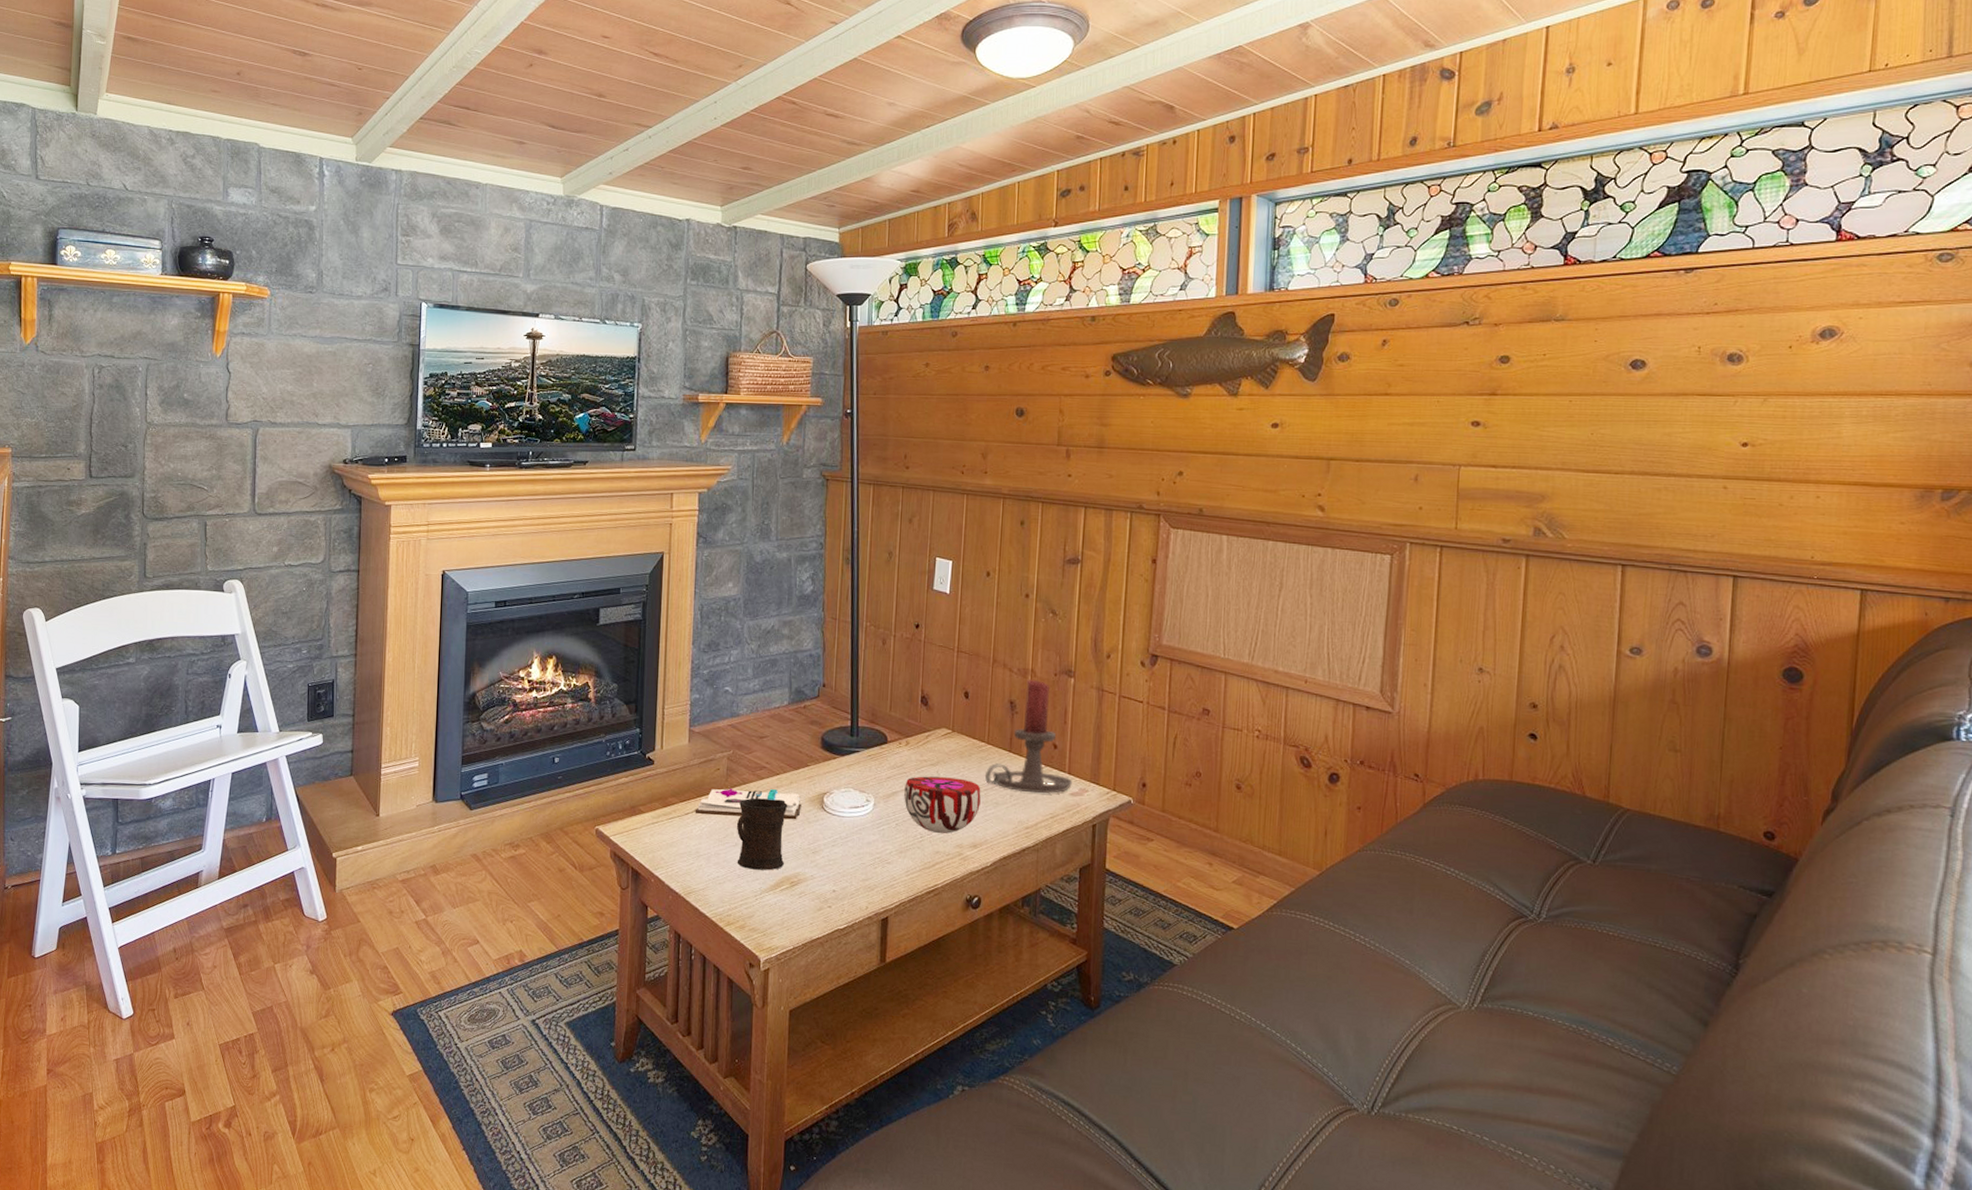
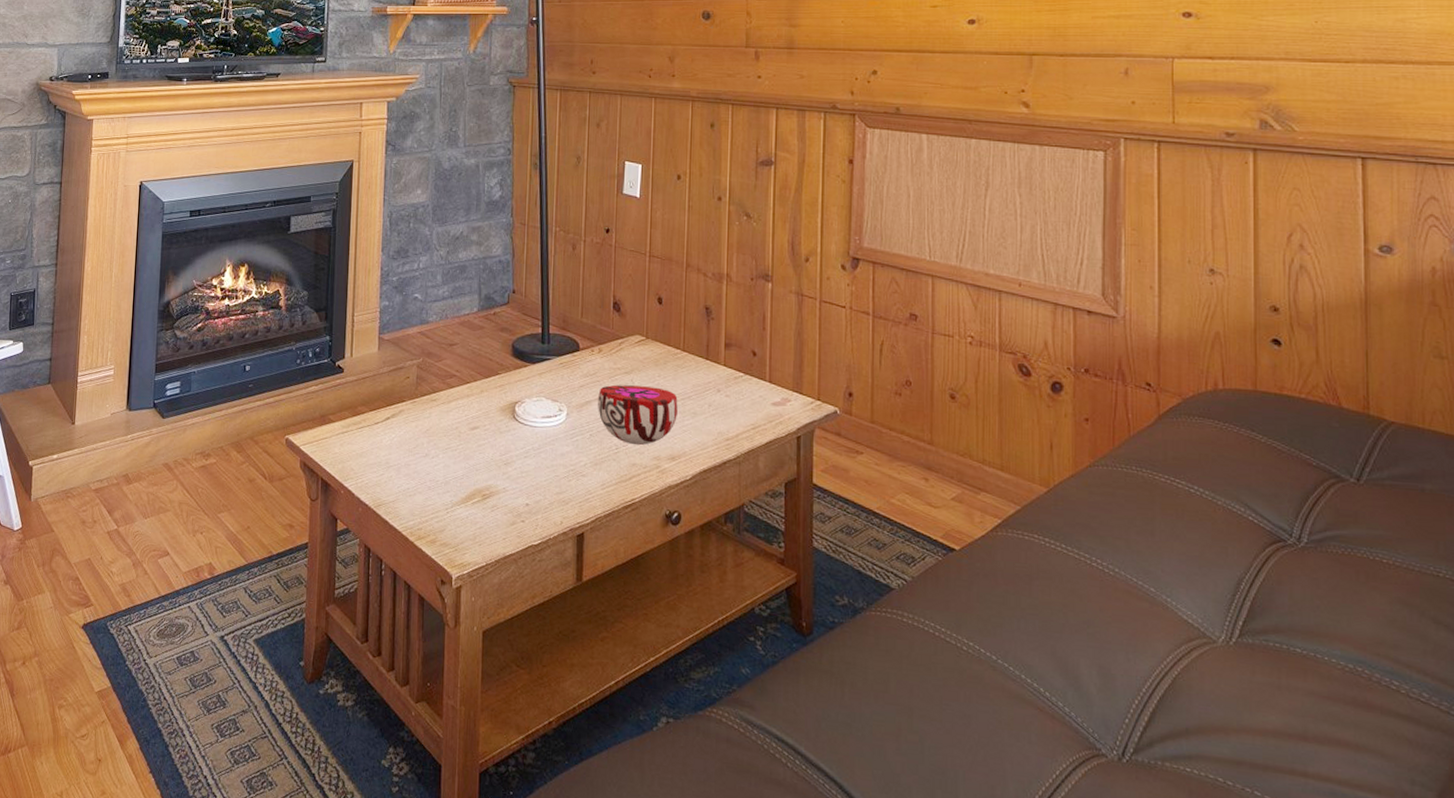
book: present [695,788,801,820] -> none [384,396,492,430]
mug: present [737,798,788,871] -> none [427,407,479,483]
candle holder: present [985,679,1072,794] -> none [682,284,773,404]

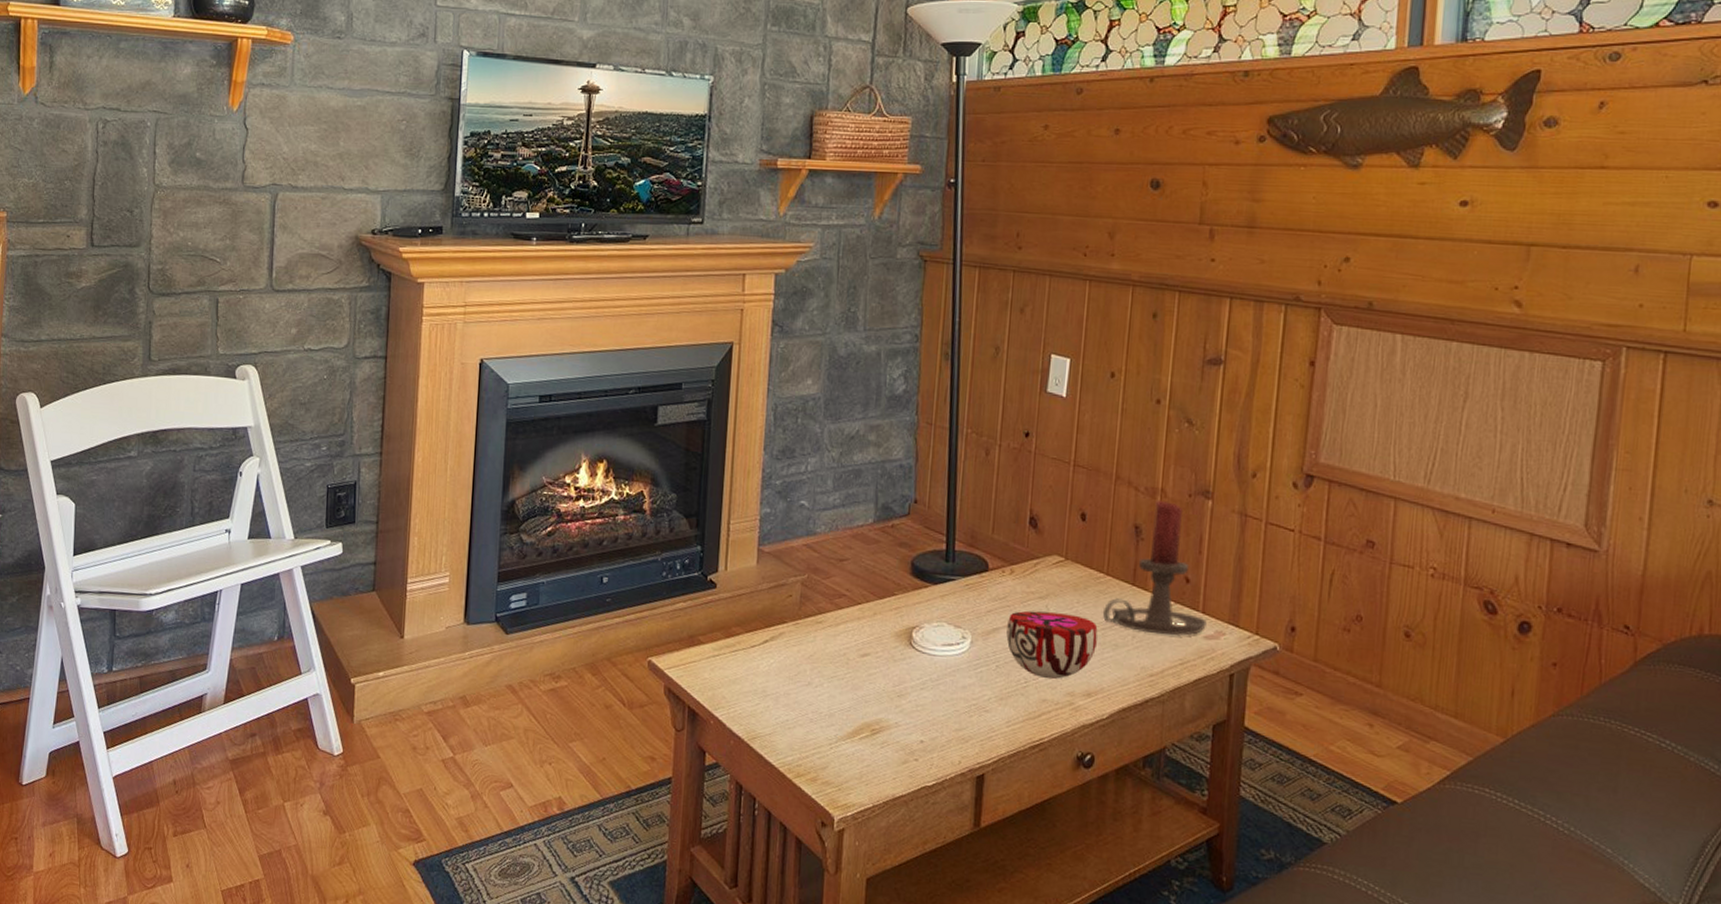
candle holder: none [682,284,773,404] -> present [1103,500,1207,637]

